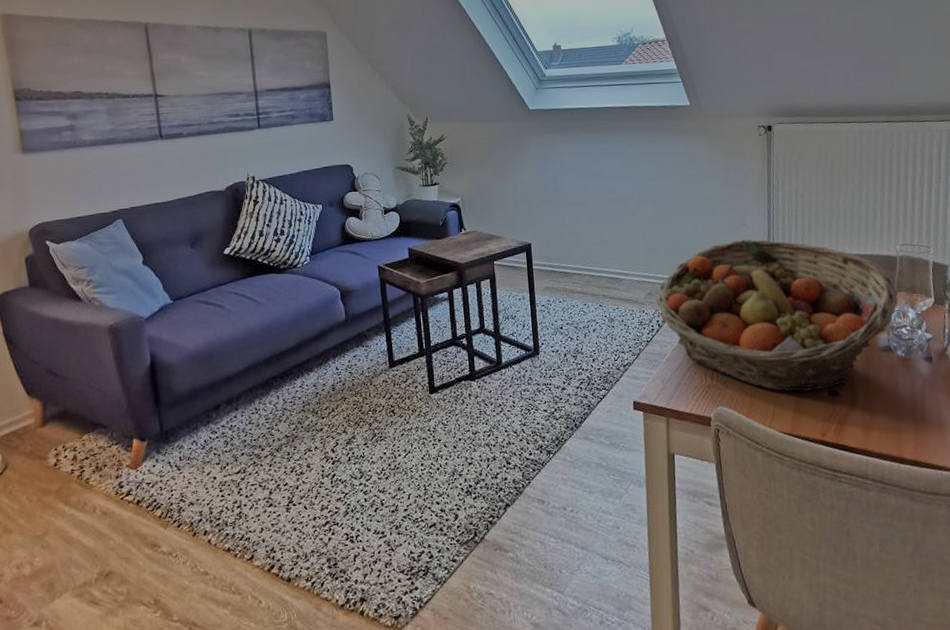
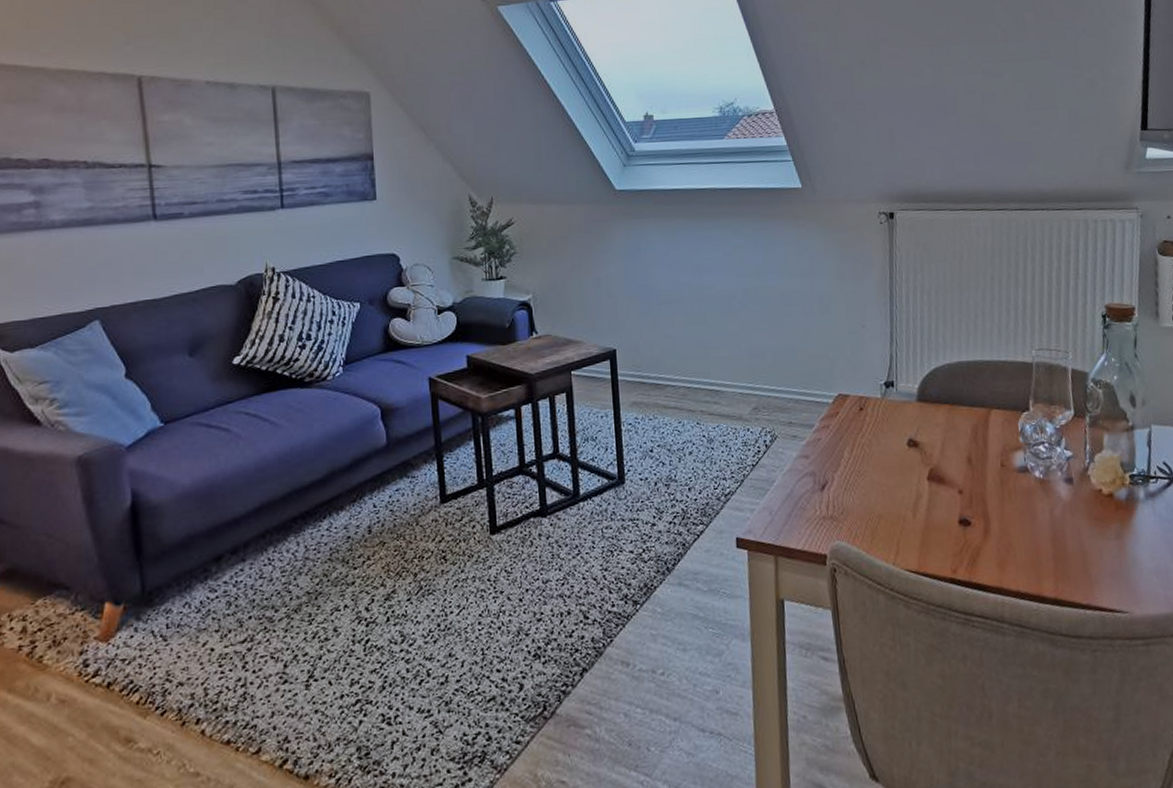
fruit basket: present [656,239,898,392] -> none [763,344,1035,522]

